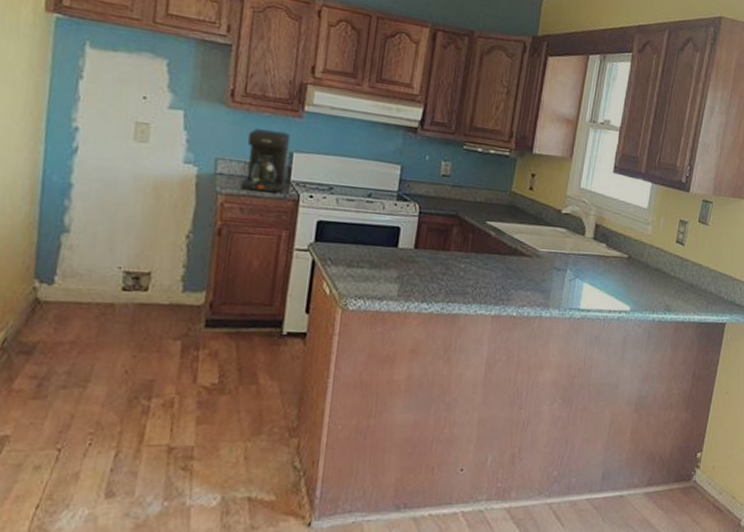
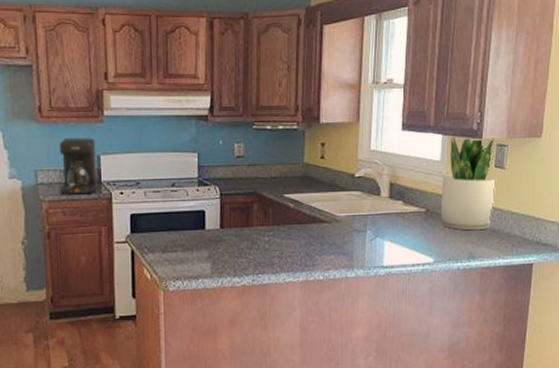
planter: none [642,184,701,284] -> present [440,134,497,231]

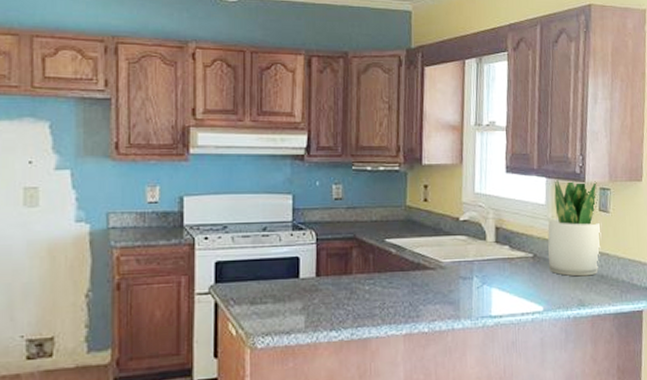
coffee maker: present [59,138,98,195] -> none [134,178,179,240]

